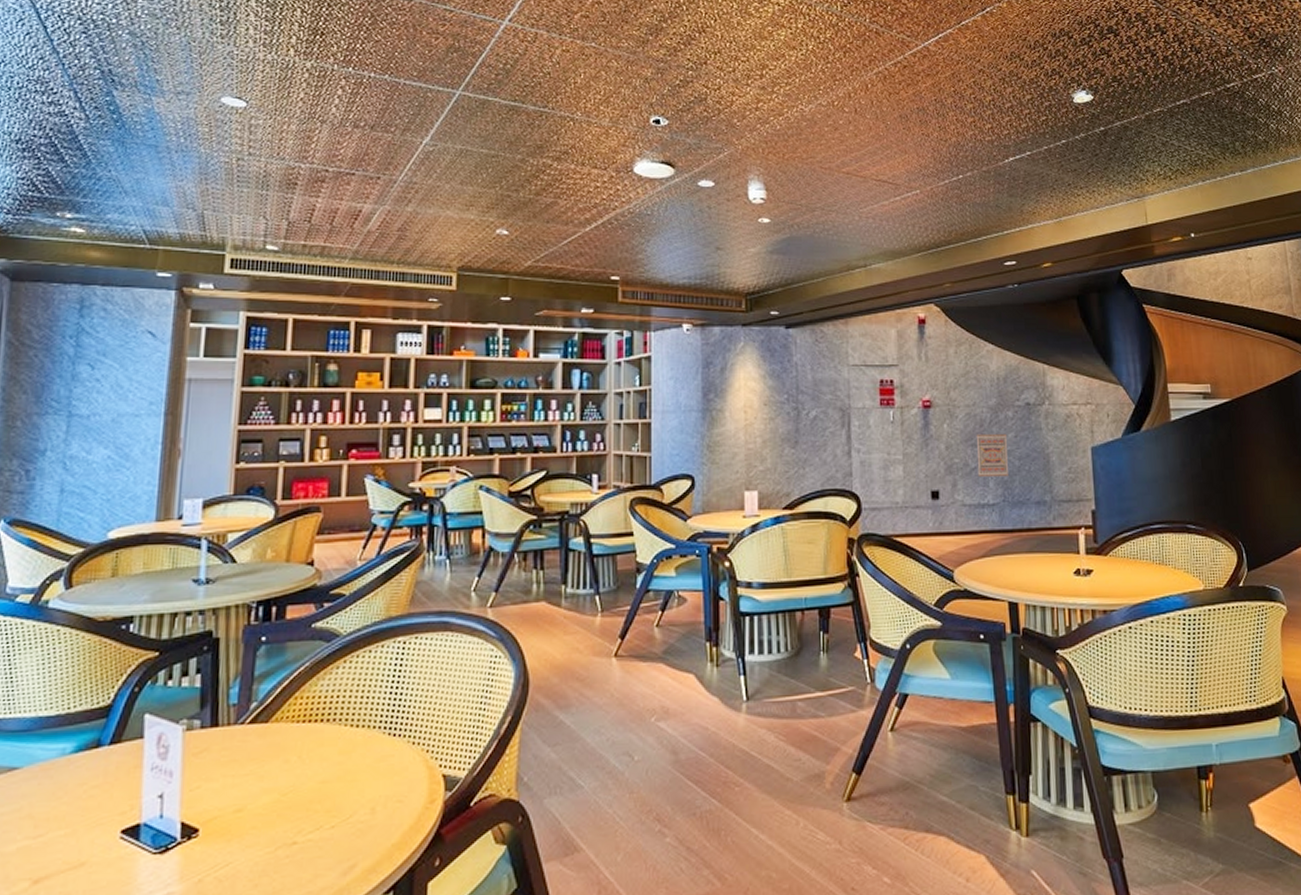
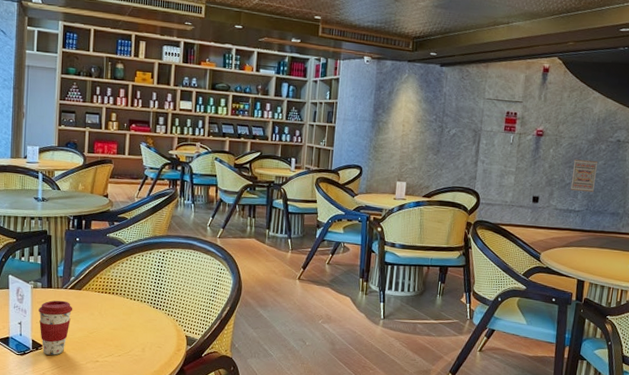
coffee cup: none [194,745,254,845] -> present [39,300,73,355]

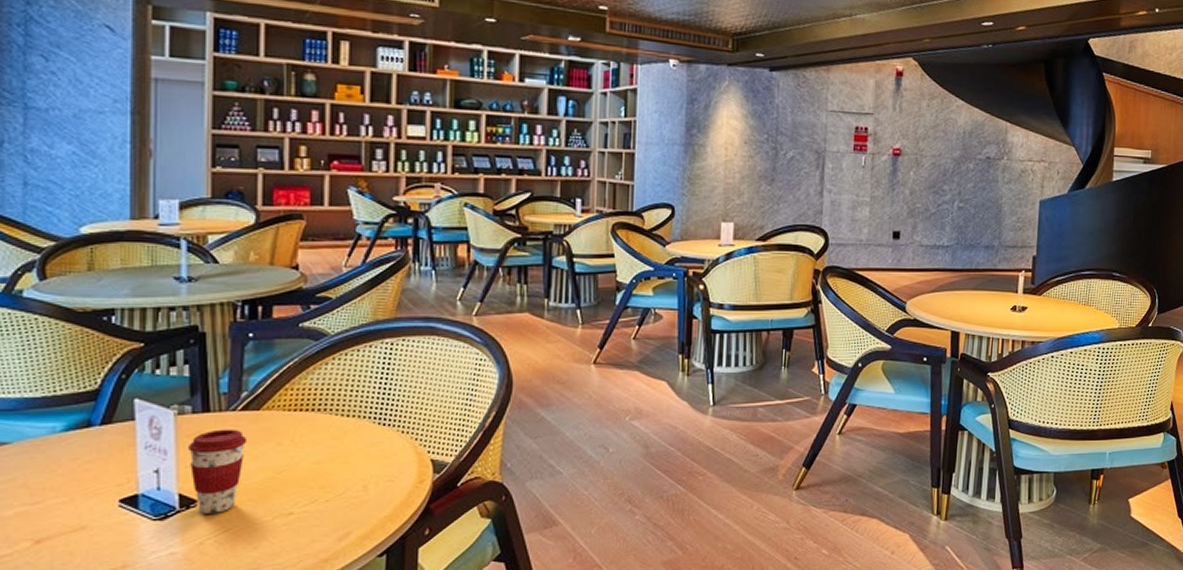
wall art: present [570,159,598,193] -> none [936,182,967,223]

